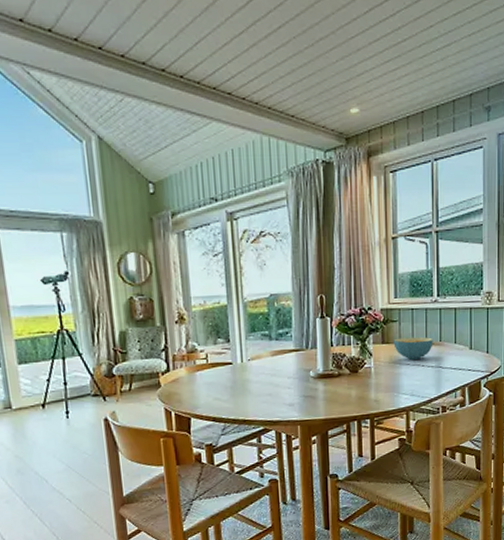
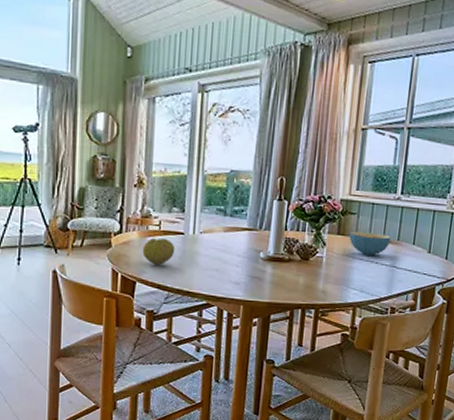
fruit: none [192,370,226,399] -> present [142,238,175,265]

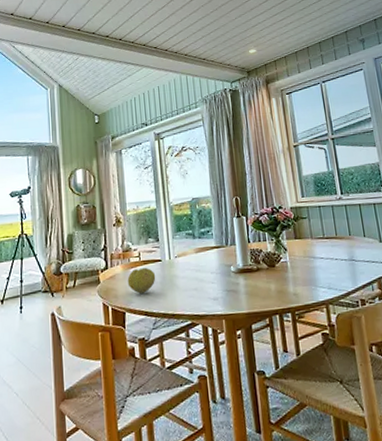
cereal bowl: present [349,231,391,256] -> none [305,231,344,254]

